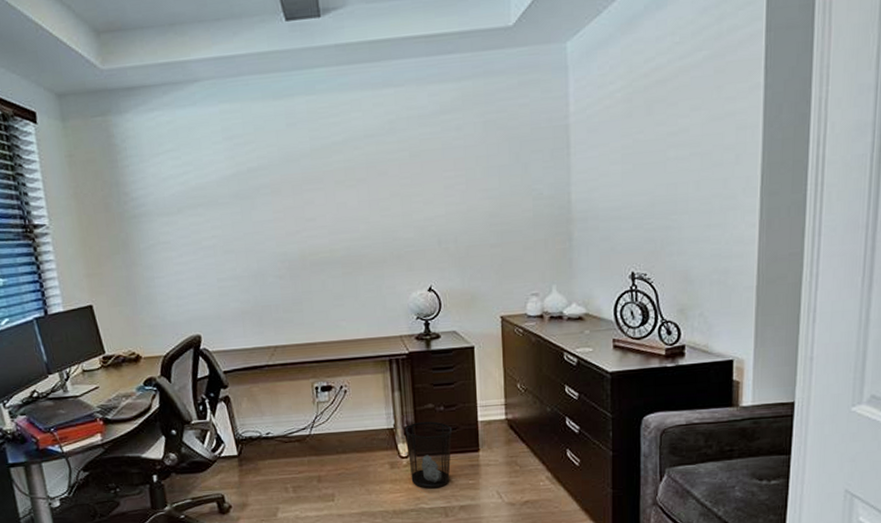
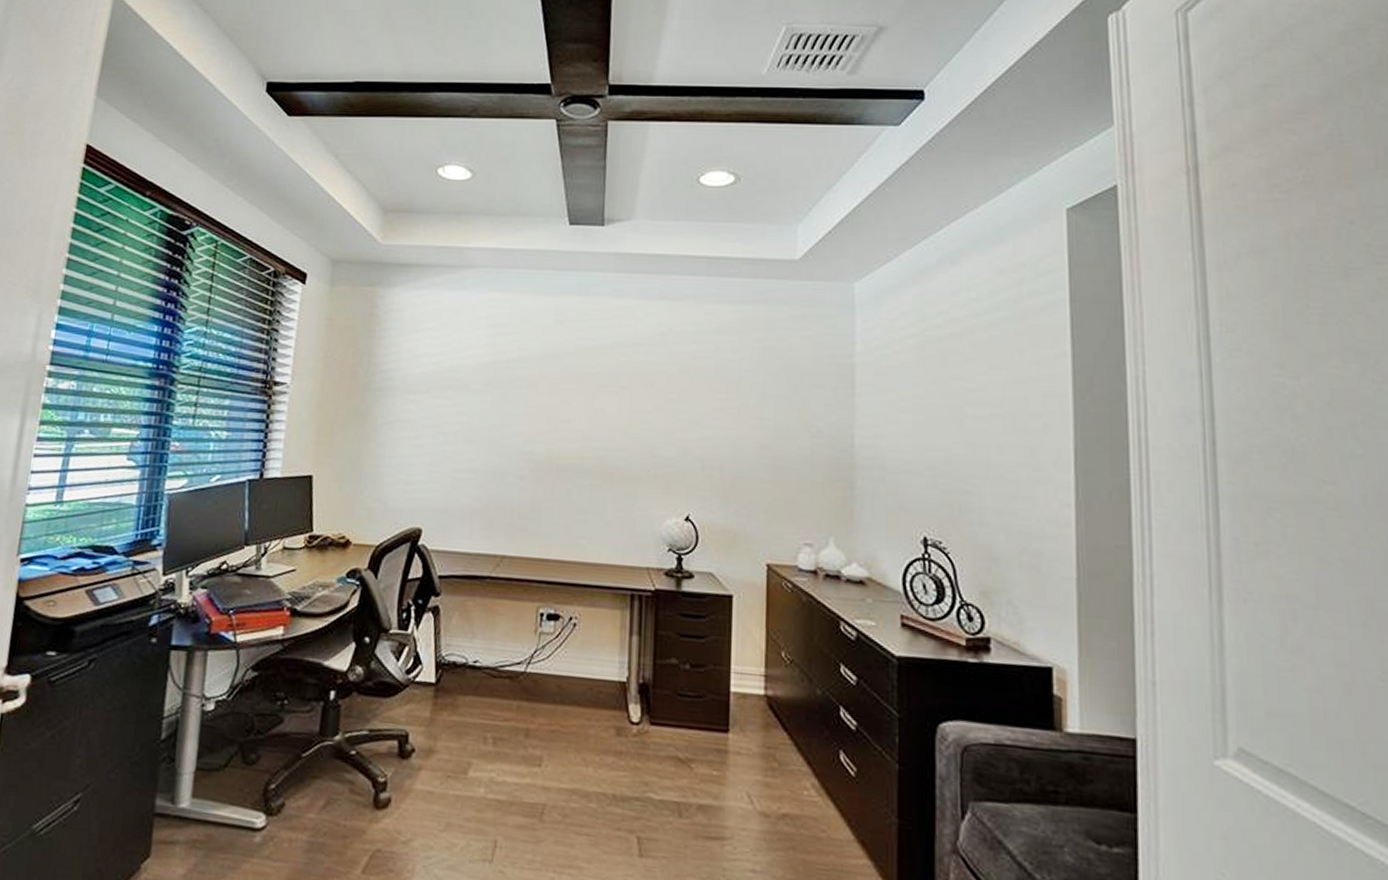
waste bin: present [405,421,453,489] -> none [640,680,698,774]

